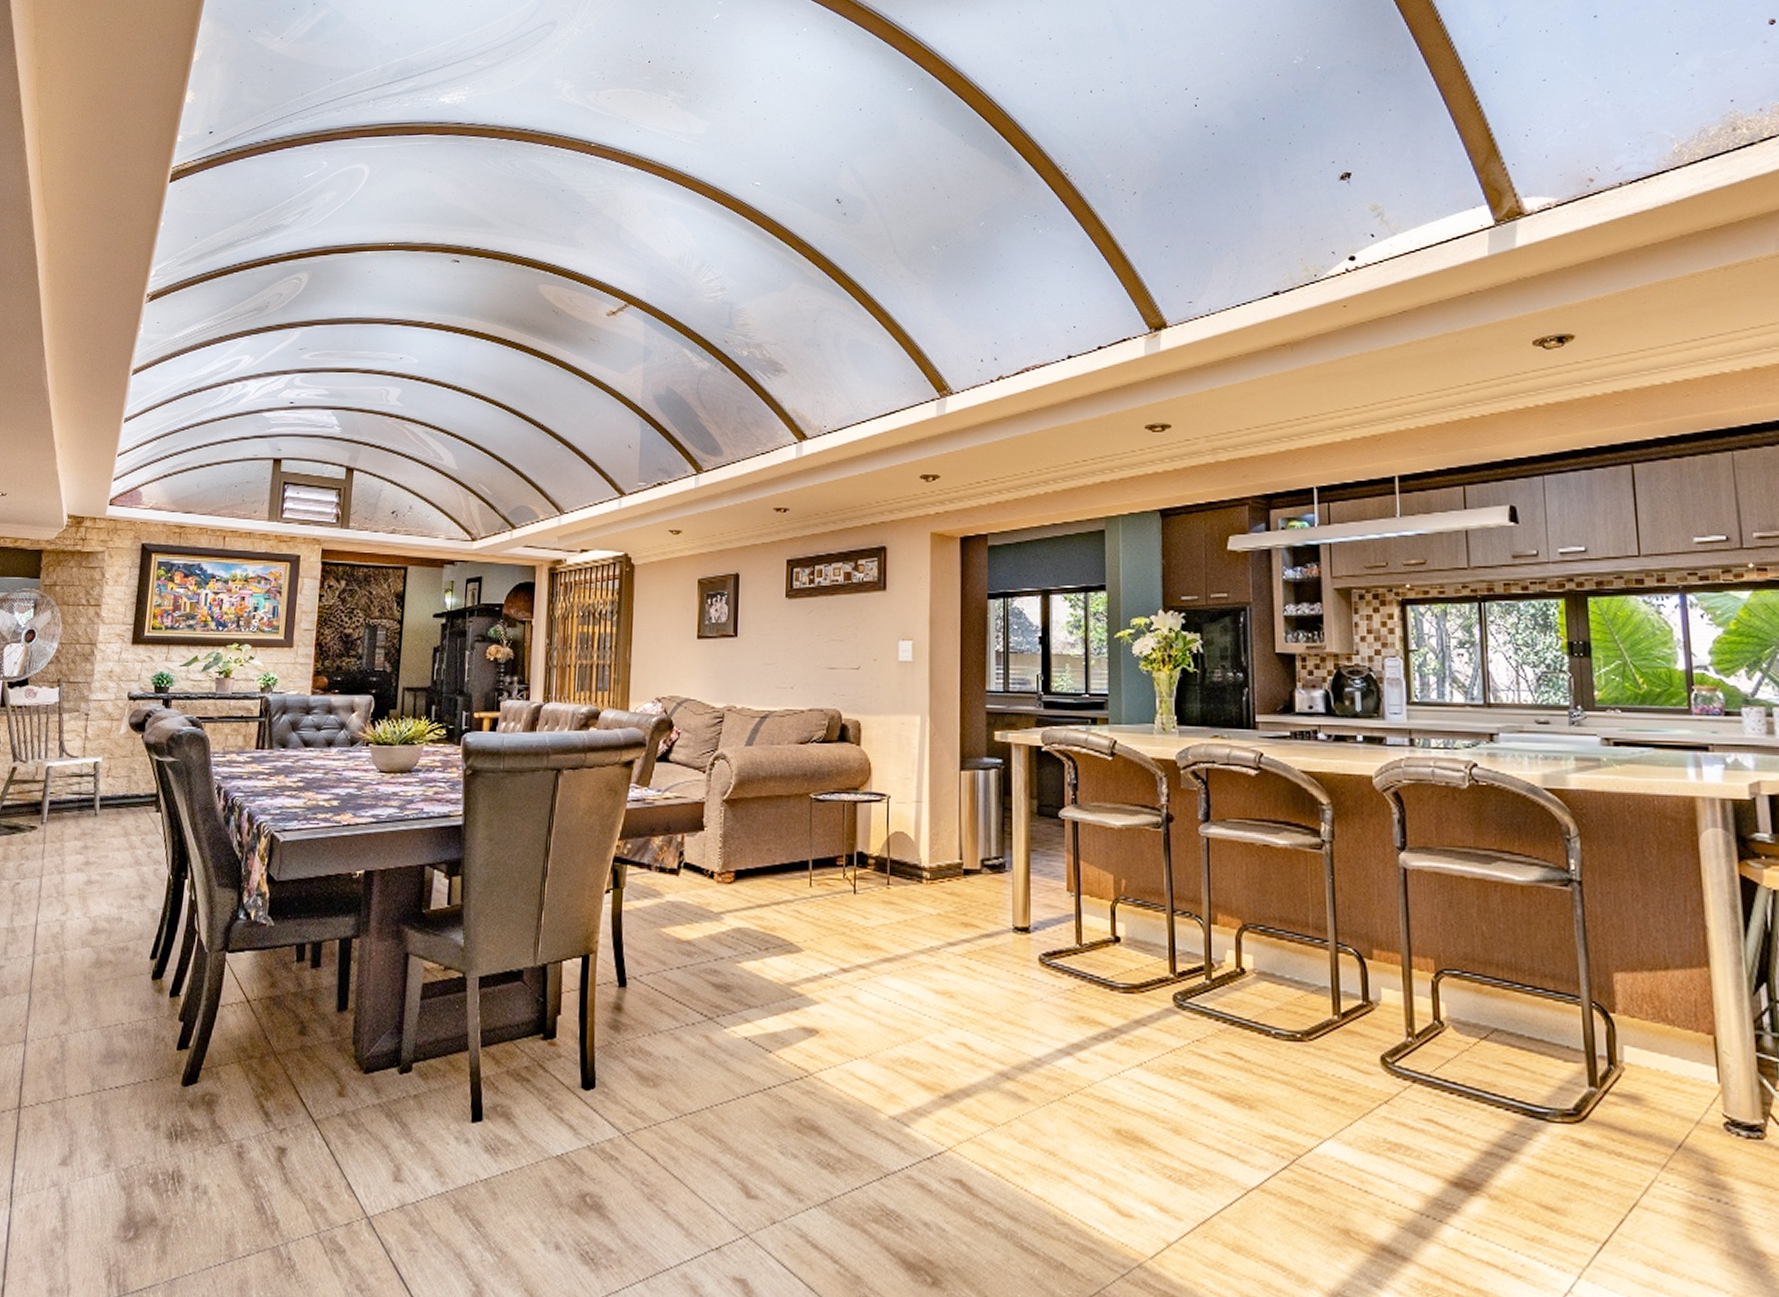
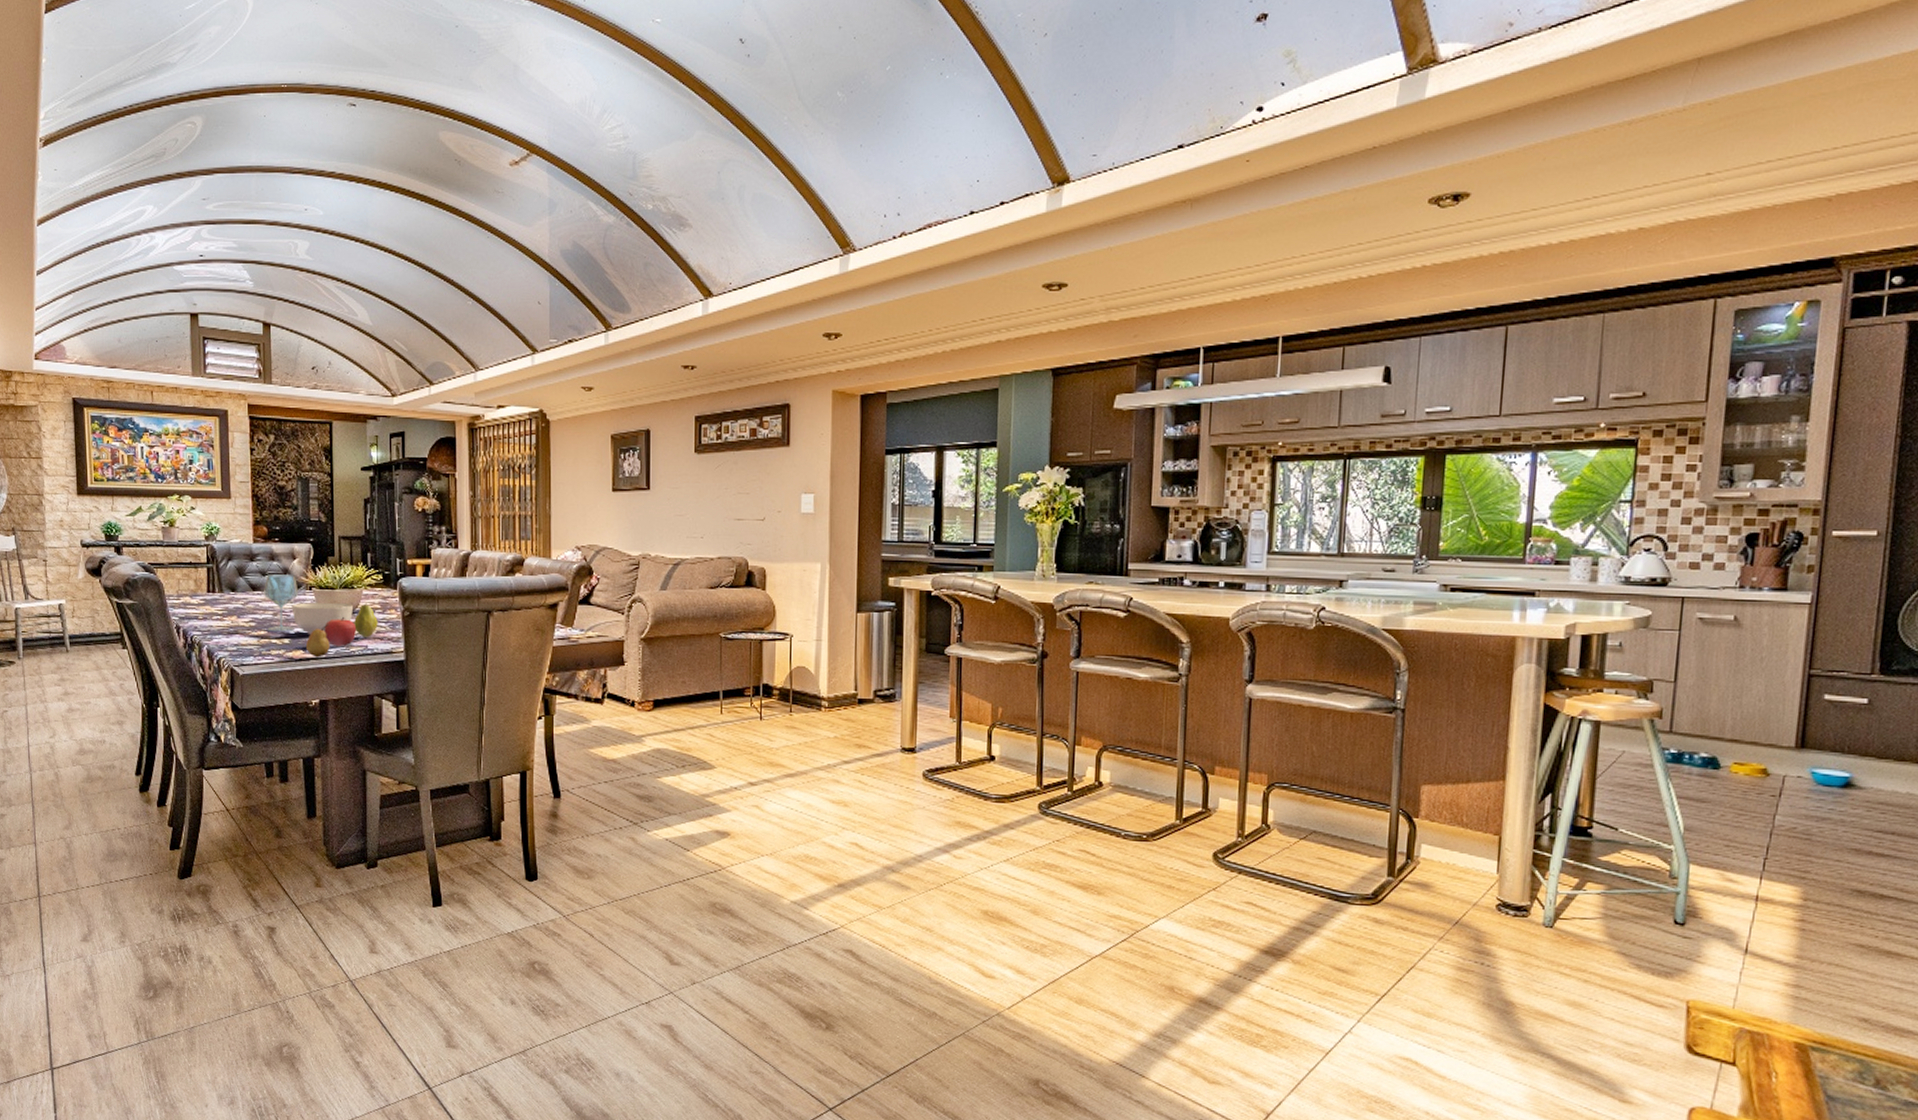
wine glass: none [315,729,355,793] -> present [263,574,299,632]
bowl: none [344,759,412,795] -> present [291,602,354,634]
fruit: none [355,784,384,822] -> present [305,624,330,658]
fruit: none [378,775,413,810] -> present [324,616,357,647]
fruit: none [411,761,437,801] -> present [354,603,378,639]

